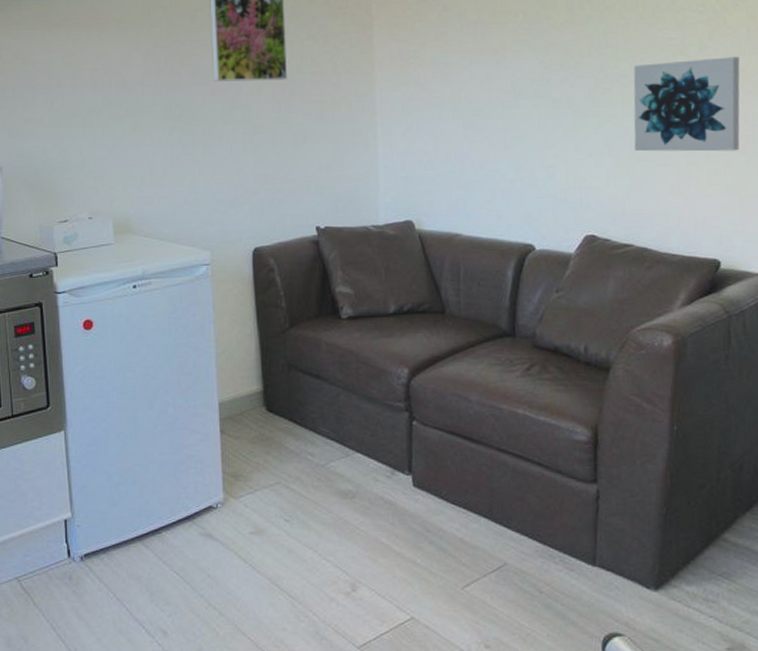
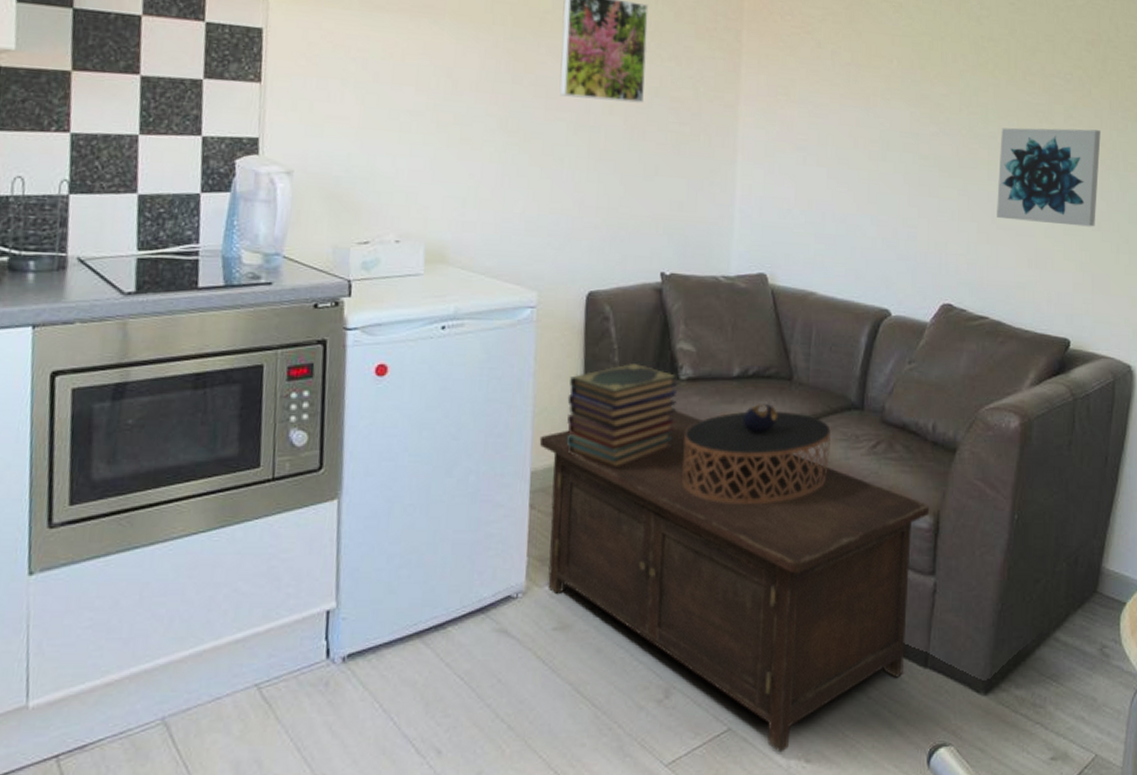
cabinet: none [223,345,588,639] -> present [539,410,930,753]
book stack: none [244,306,341,398] -> present [566,362,677,469]
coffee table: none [350,335,486,425] -> present [682,403,831,505]

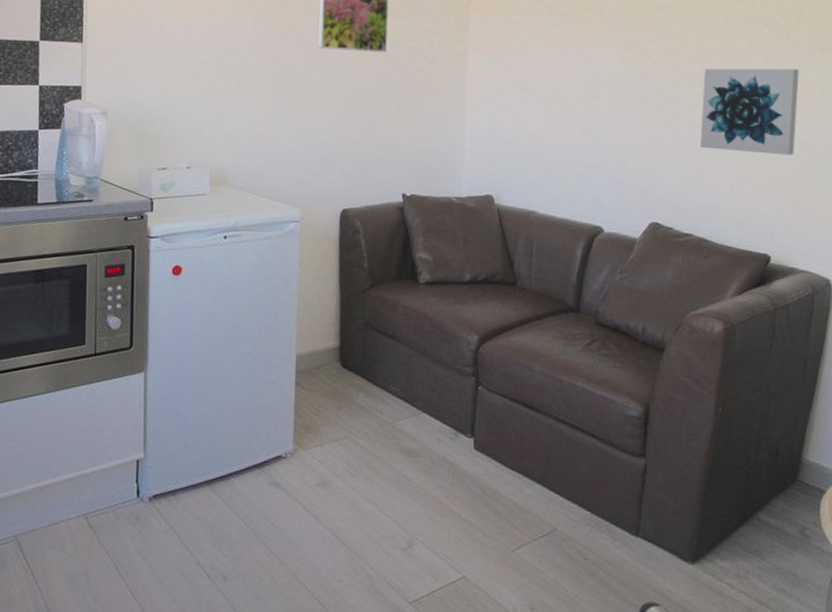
cabinet: present [539,410,930,753] -> none [303,309,640,600]
book stack: present [566,362,677,469] -> none [325,268,417,356]
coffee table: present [682,403,831,505] -> none [422,304,550,390]

